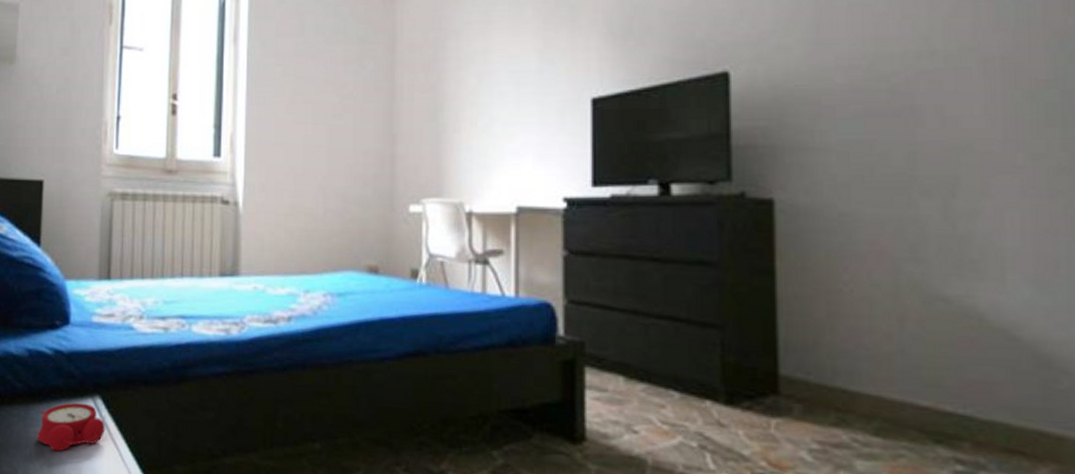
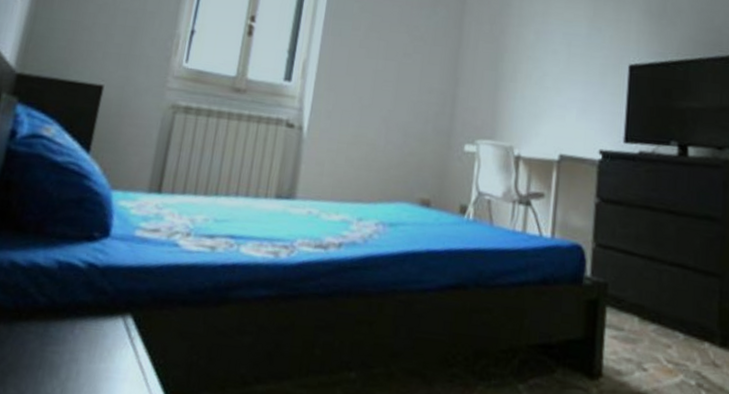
alarm clock: present [37,402,105,452] -> none [53,321,133,374]

